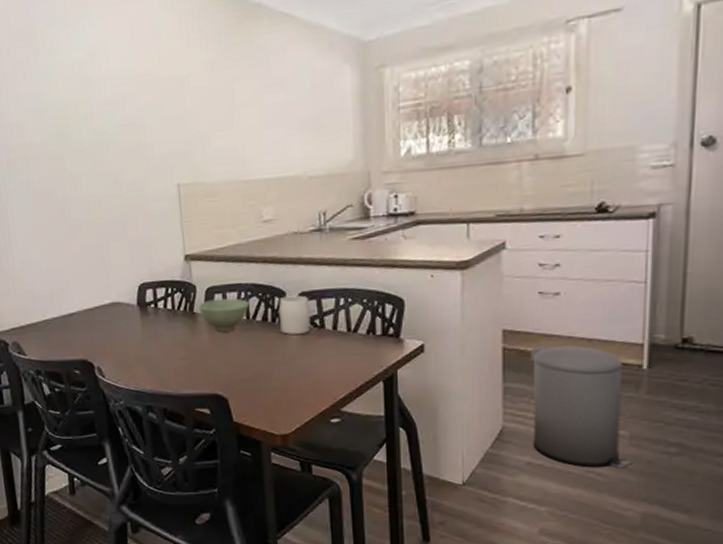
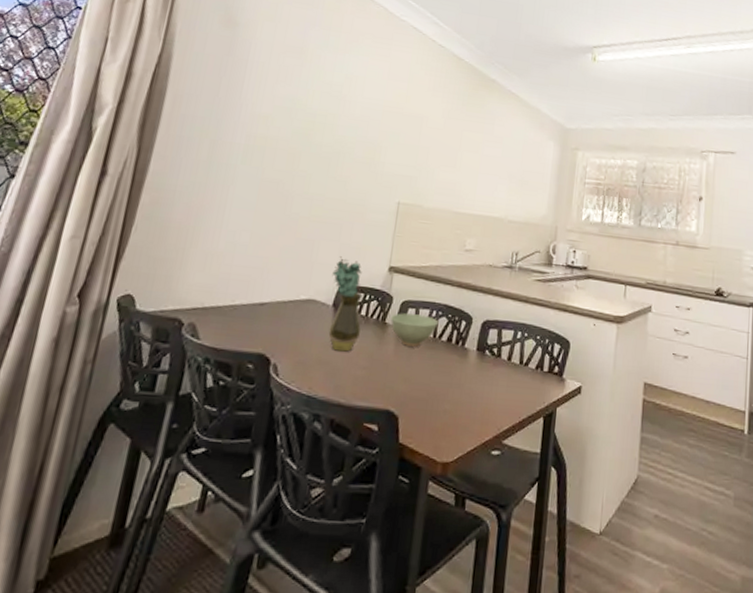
vase: none [128,254,171,347] -> present [328,256,363,352]
mug: present [278,295,311,335] -> none [462,321,492,361]
pedal bin: present [531,345,633,469] -> none [660,402,737,529]

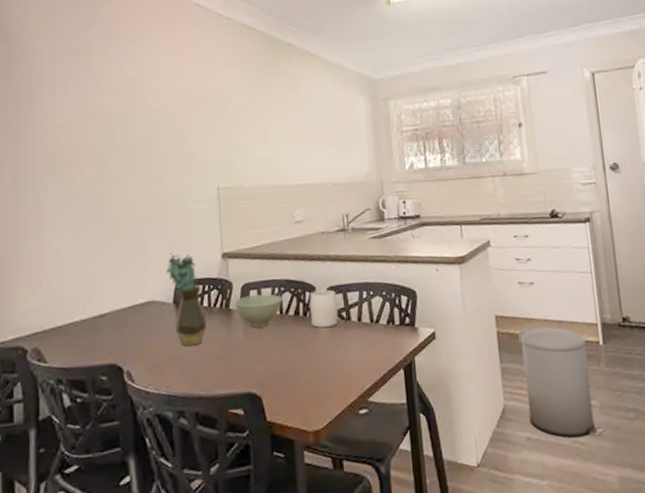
mug: none [462,321,492,361] -> present [309,289,338,328]
pedal bin: none [660,402,737,529] -> present [518,327,606,438]

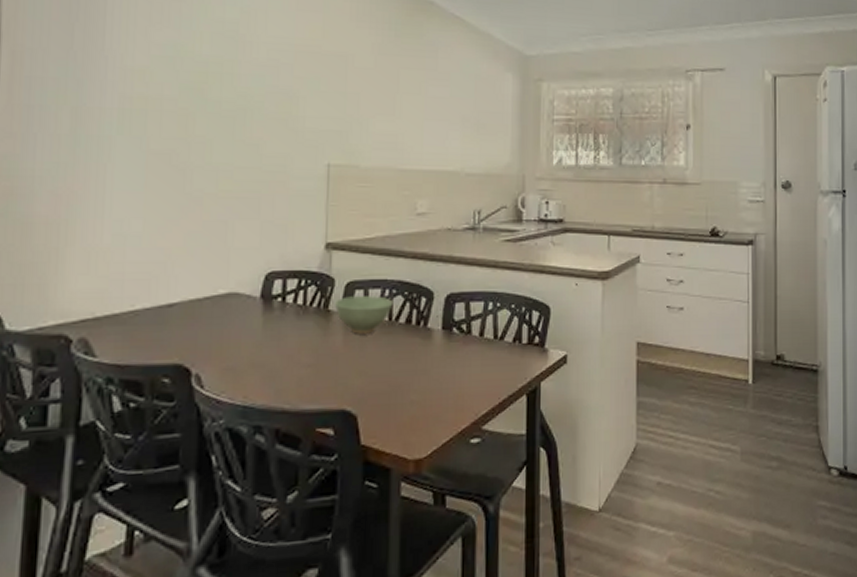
vase: present [166,253,207,346] -> none [255,237,299,350]
mug: present [309,289,338,328] -> none [424,296,459,341]
pedal bin: present [518,327,606,438] -> none [660,359,745,486]

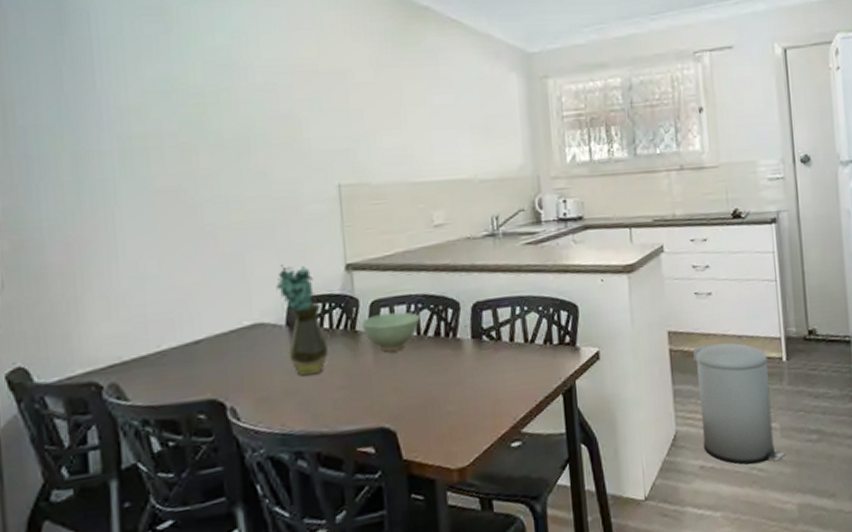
vase: none [255,237,299,350] -> present [276,265,328,376]
pedal bin: none [660,359,745,486] -> present [693,342,786,465]

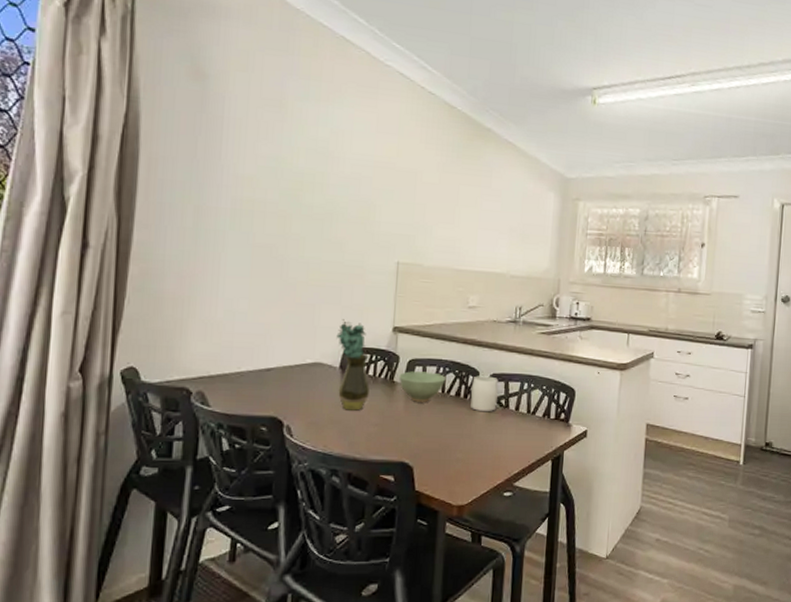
mug: none [452,305,487,350] -> present [470,375,499,412]
pedal bin: present [693,342,786,465] -> none [661,440,730,547]

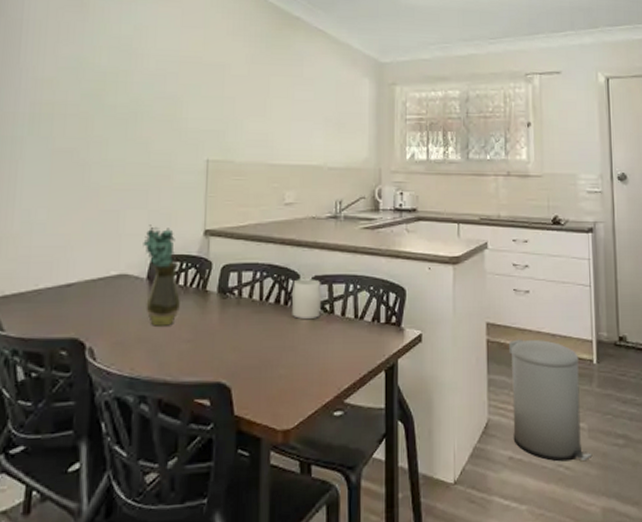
bowl: present [398,371,446,404] -> none [211,278,264,314]
pedal bin: none [661,440,730,547] -> present [509,339,593,462]

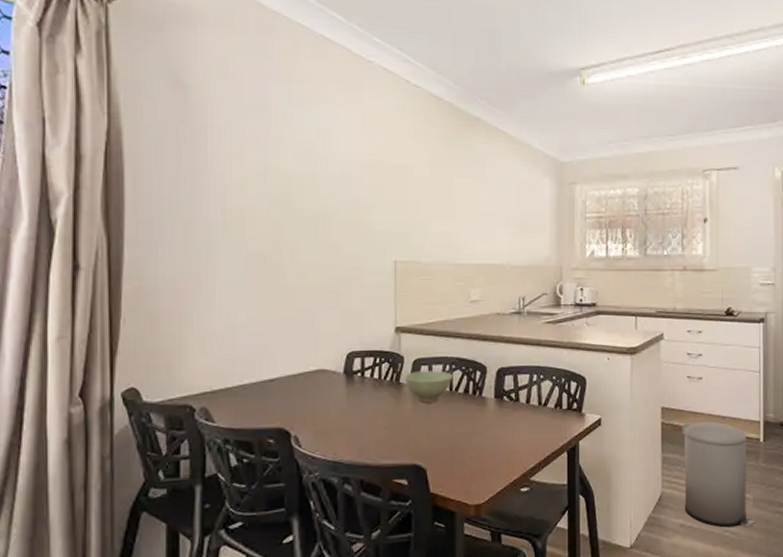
vase: present [143,225,180,326] -> none [338,323,376,416]
bowl: none [211,278,264,314] -> present [404,370,453,403]
mug: present [291,279,322,320] -> none [479,370,508,408]

